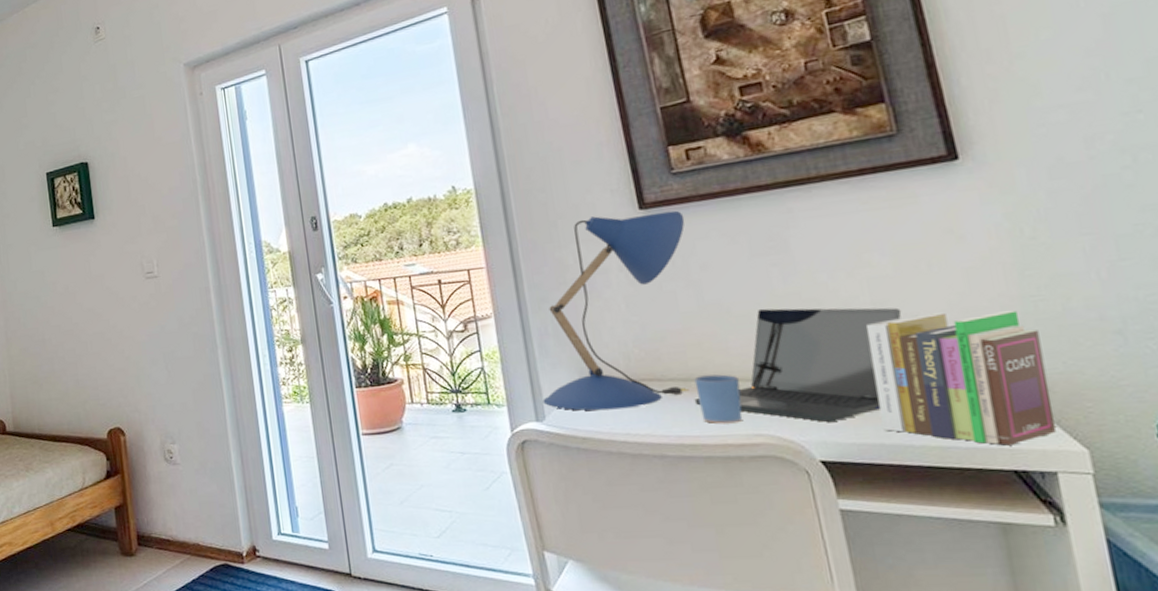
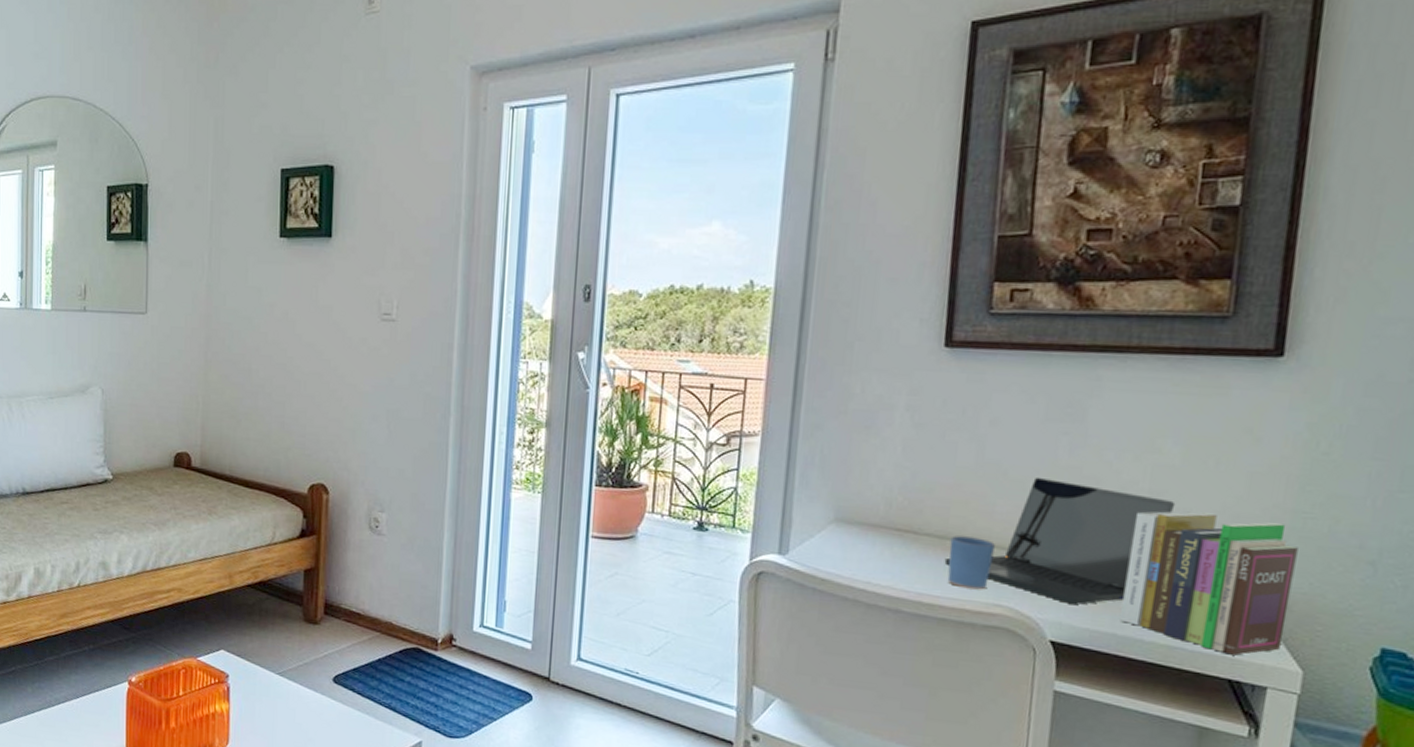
desk lamp: present [542,210,689,411] -> none [790,345,990,557]

